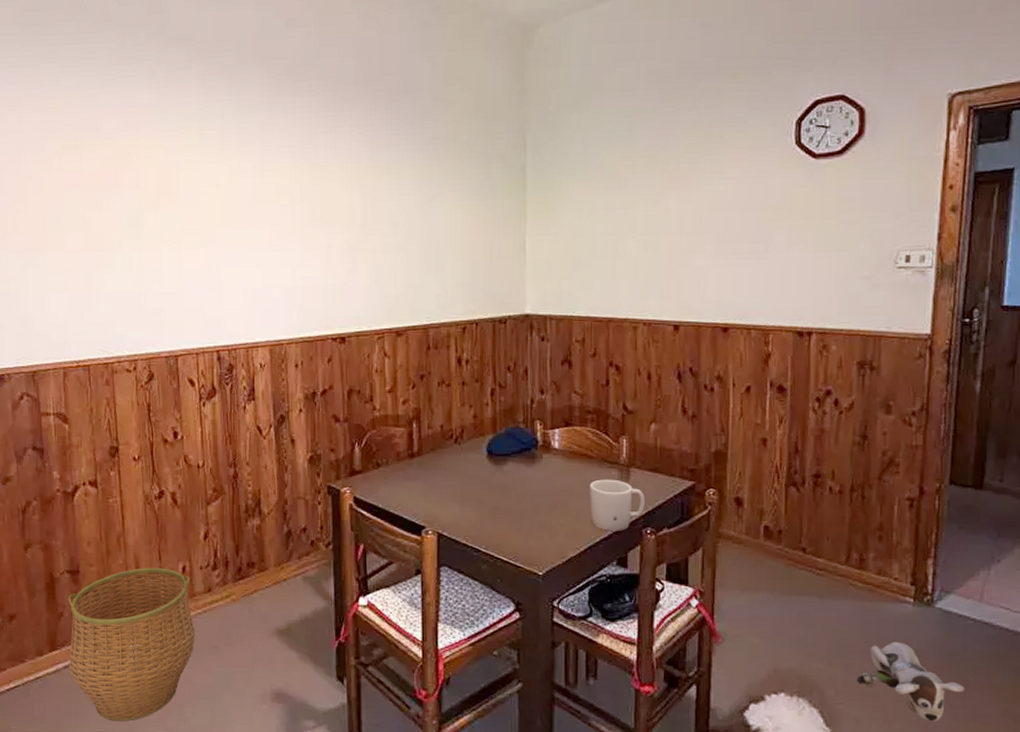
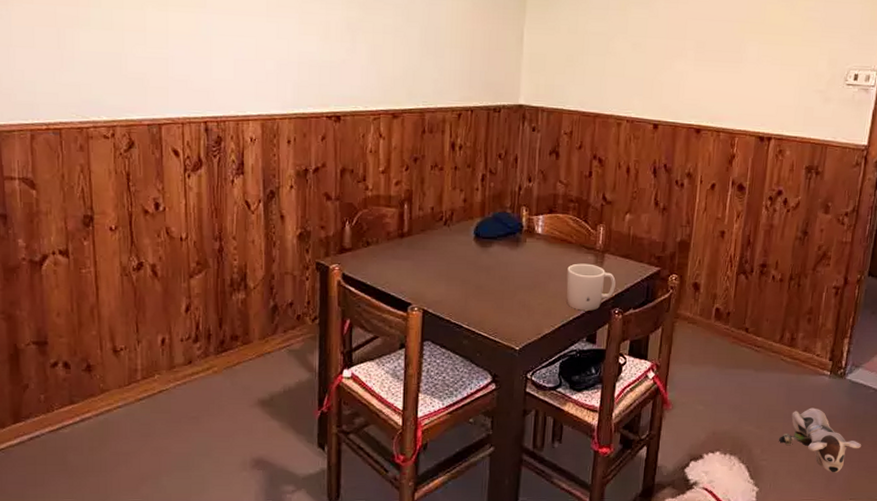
basket: present [68,567,196,722] -> none [35,339,175,491]

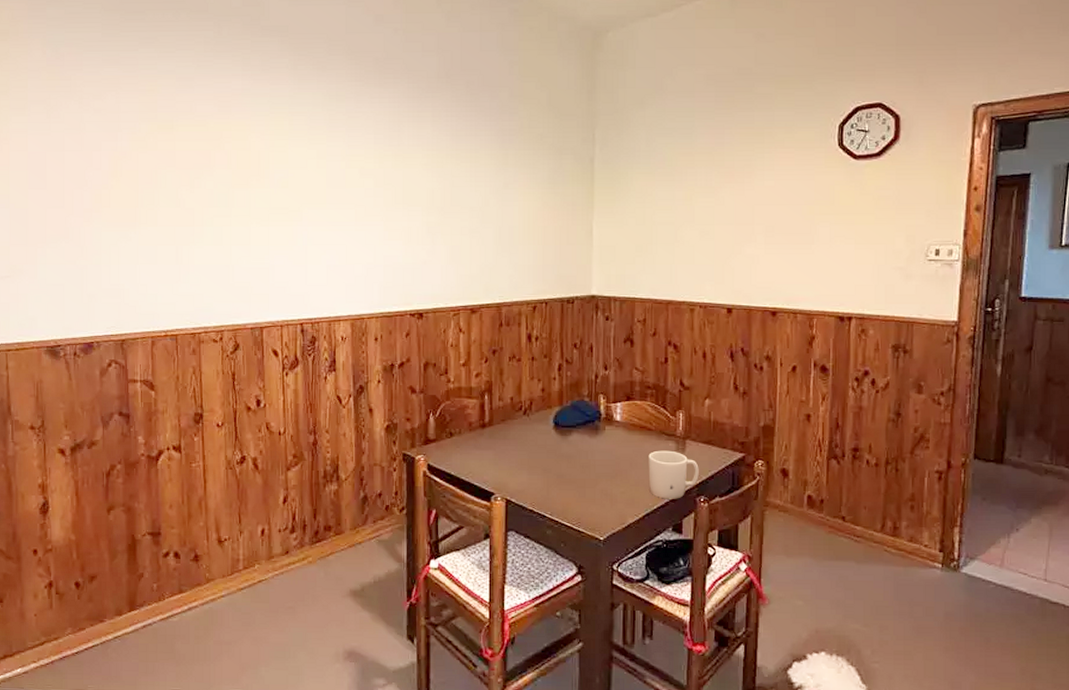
dog toy: present [778,407,862,473] -> none [890,604,987,679]

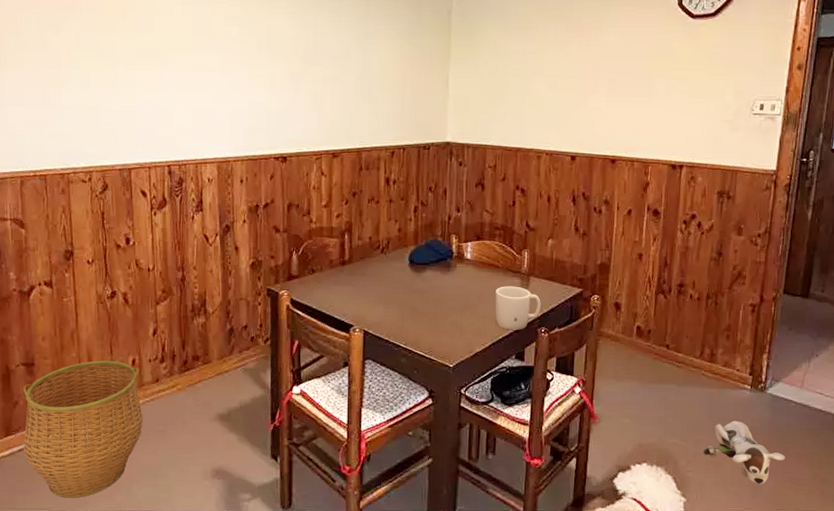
basket: none [148,530,273,680] -> present [23,360,144,498]
dog toy: none [890,604,987,679] -> present [703,421,786,484]

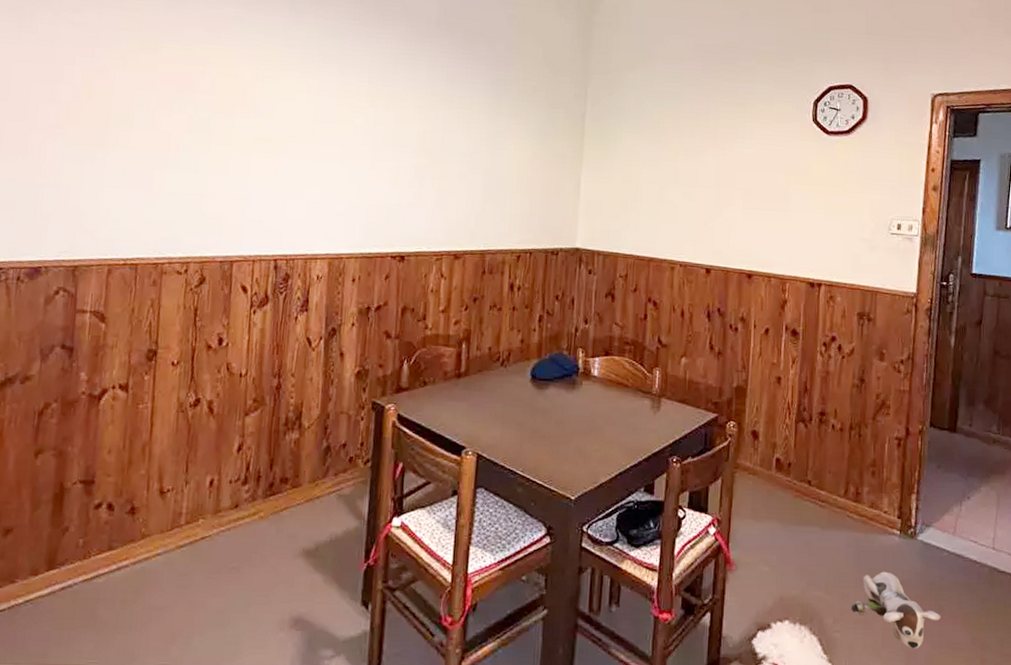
basket: present [23,360,144,498] -> none [67,480,217,652]
mug: present [495,286,541,330] -> none [622,408,673,459]

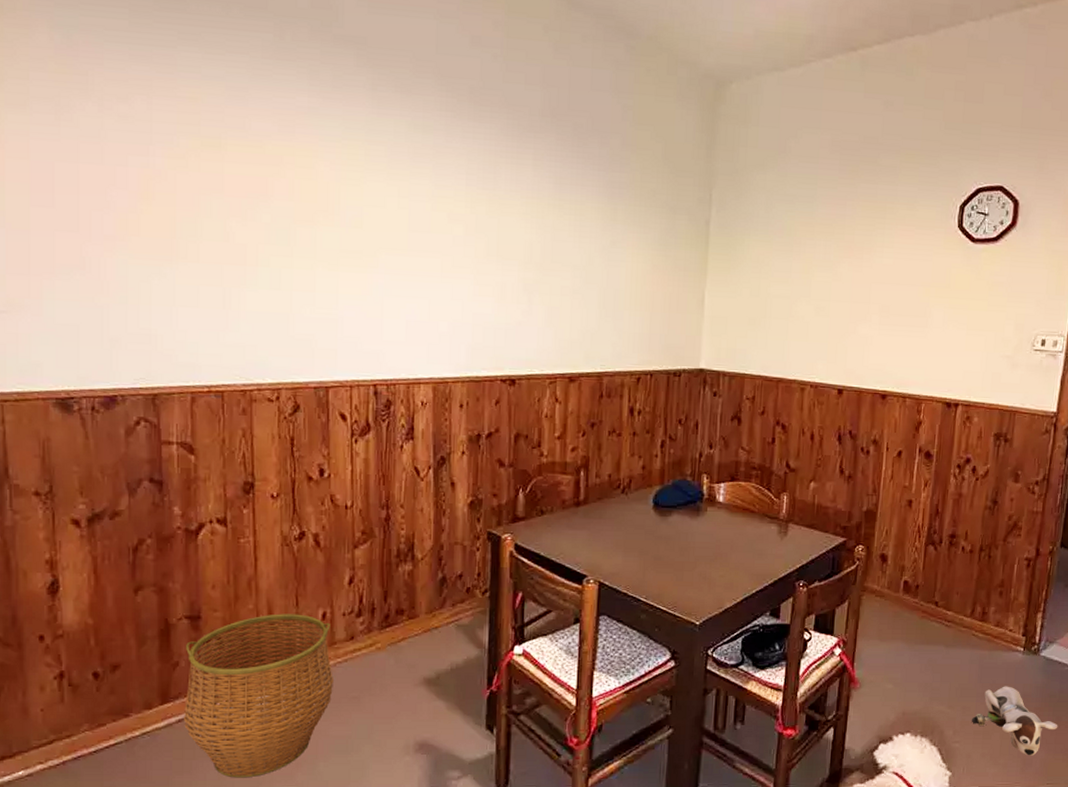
basket: none [67,480,217,652] -> present [184,613,335,778]

